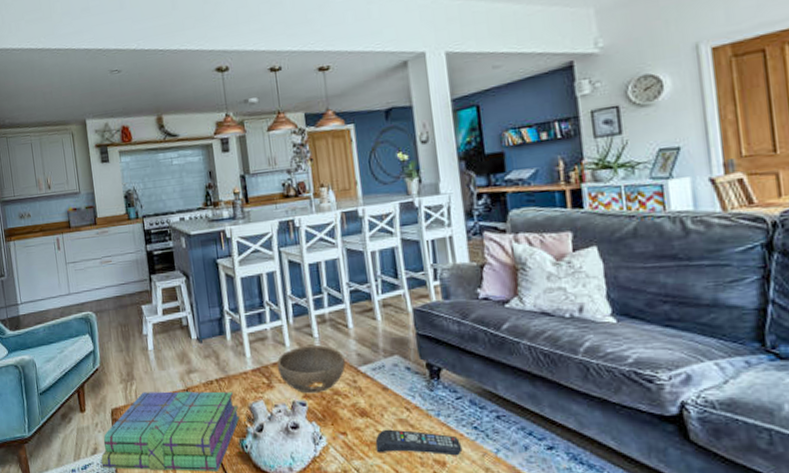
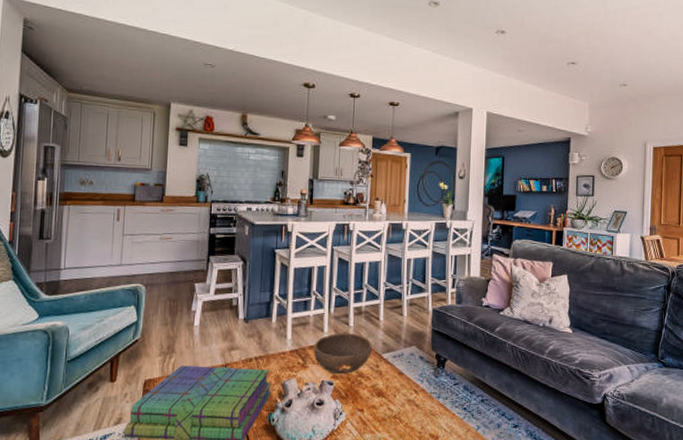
remote control: present [375,429,463,456] -> none [385,408,453,431]

